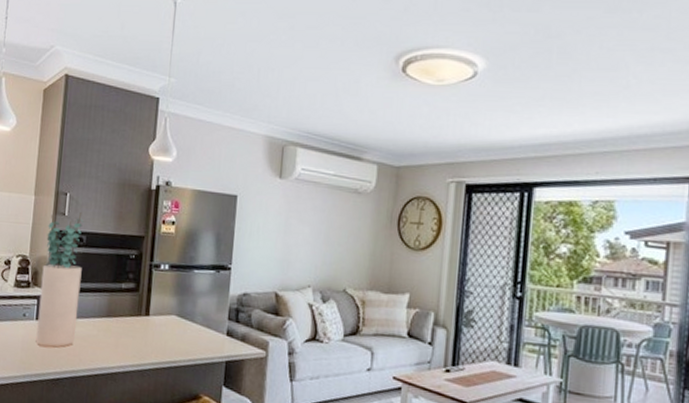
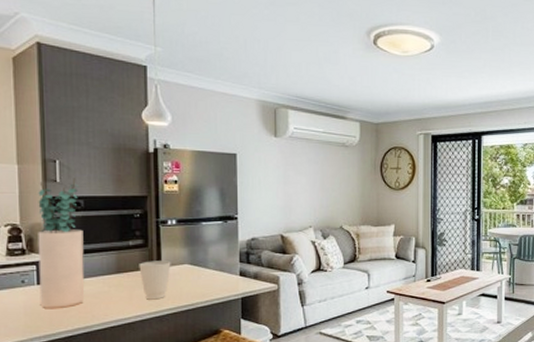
cup: none [128,307,159,351] -> present [139,261,171,300]

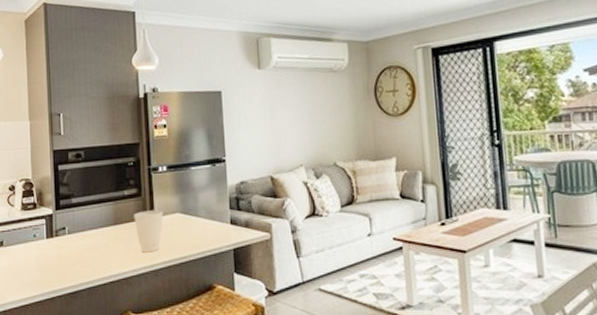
vase: present [38,178,85,308] -> none [46,130,87,263]

